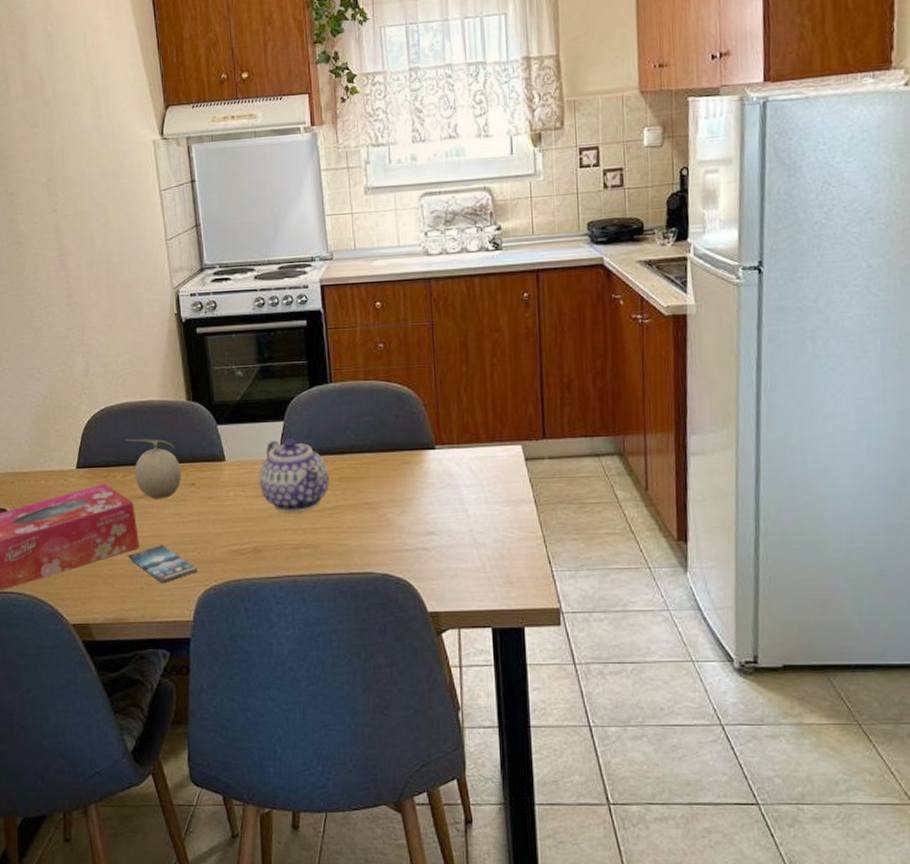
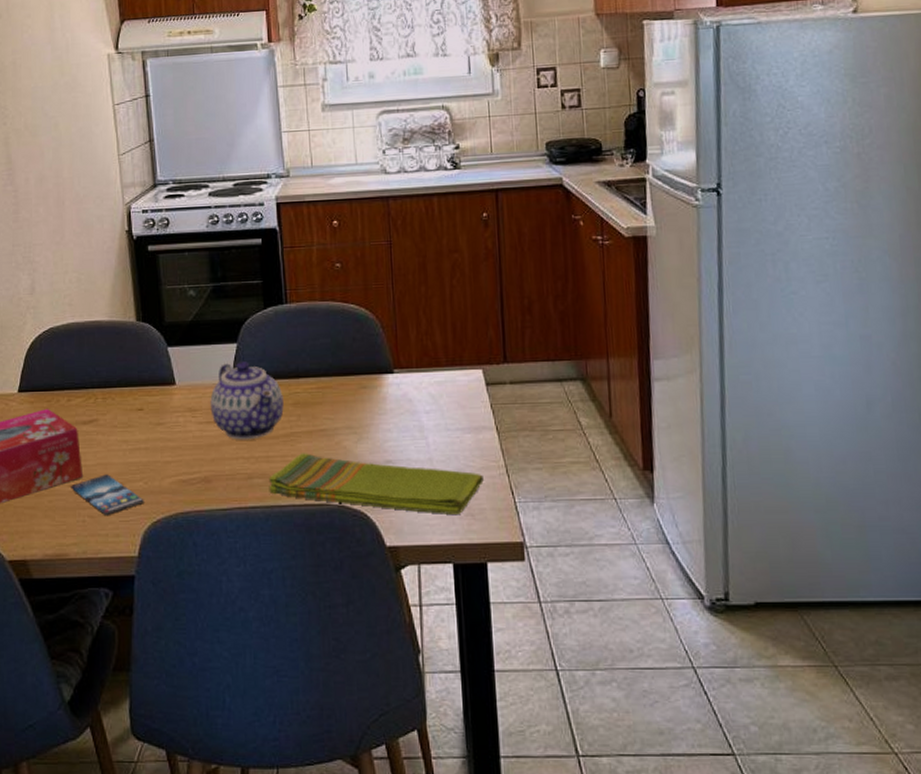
fruit: present [125,438,181,500] -> none [71,360,129,426]
dish towel: none [315,525,522,582] -> present [268,453,484,514]

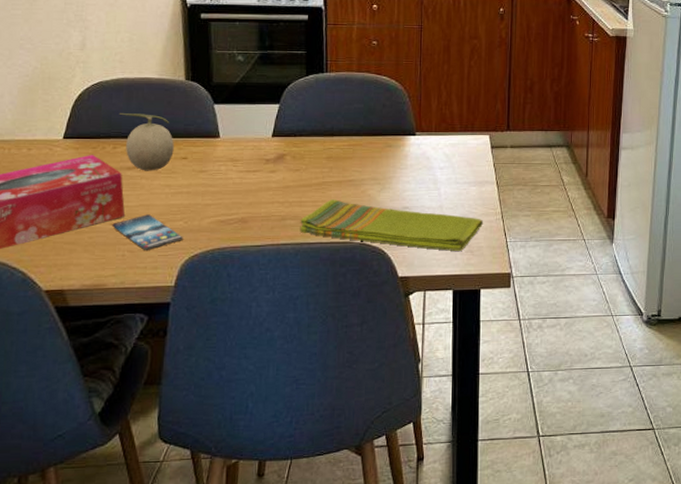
fruit: none [71,360,129,426] -> present [118,112,174,171]
teapot: present [210,361,284,440] -> none [251,120,318,187]

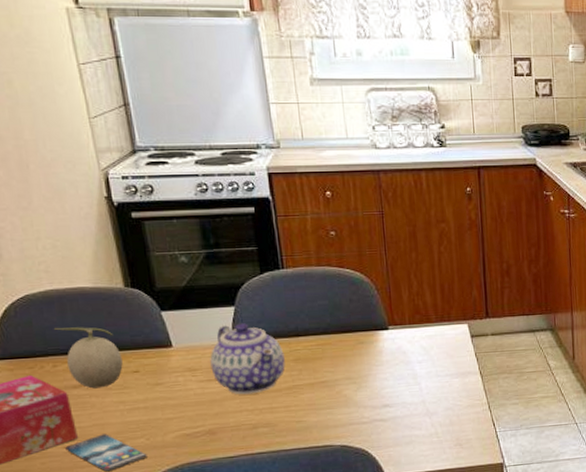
teapot: none [251,120,318,187] -> present [210,323,285,395]
dish towel: present [300,199,483,251] -> none [273,402,470,446]

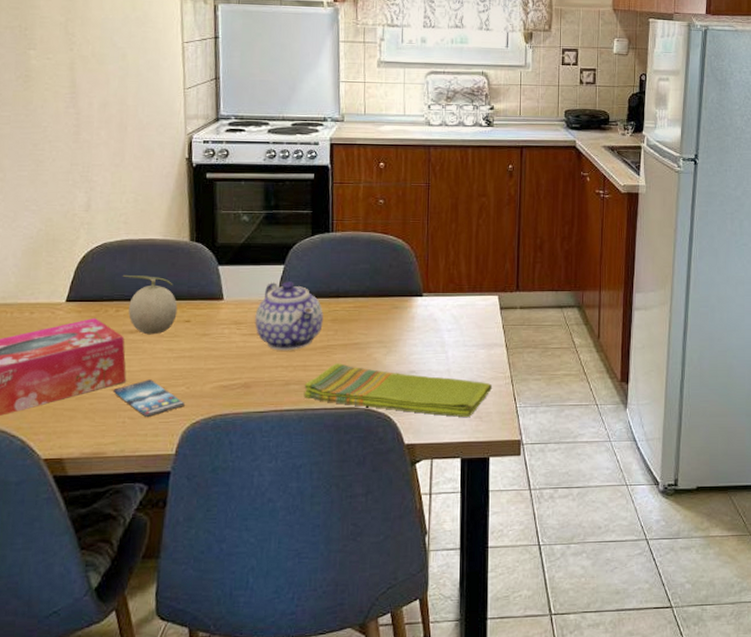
dish towel: none [273,402,470,446] -> present [303,363,492,417]

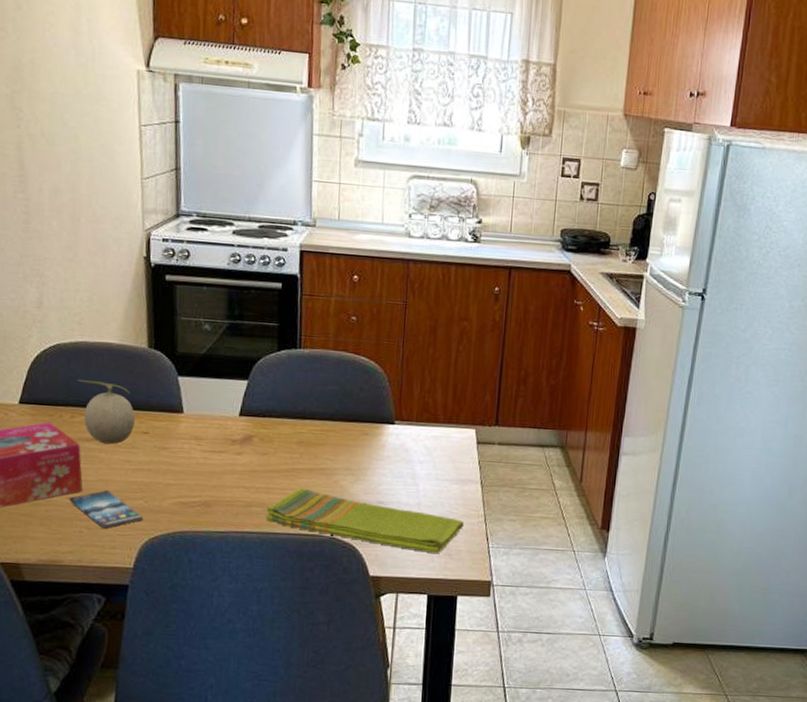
teapot: present [255,281,323,351] -> none [216,398,288,471]

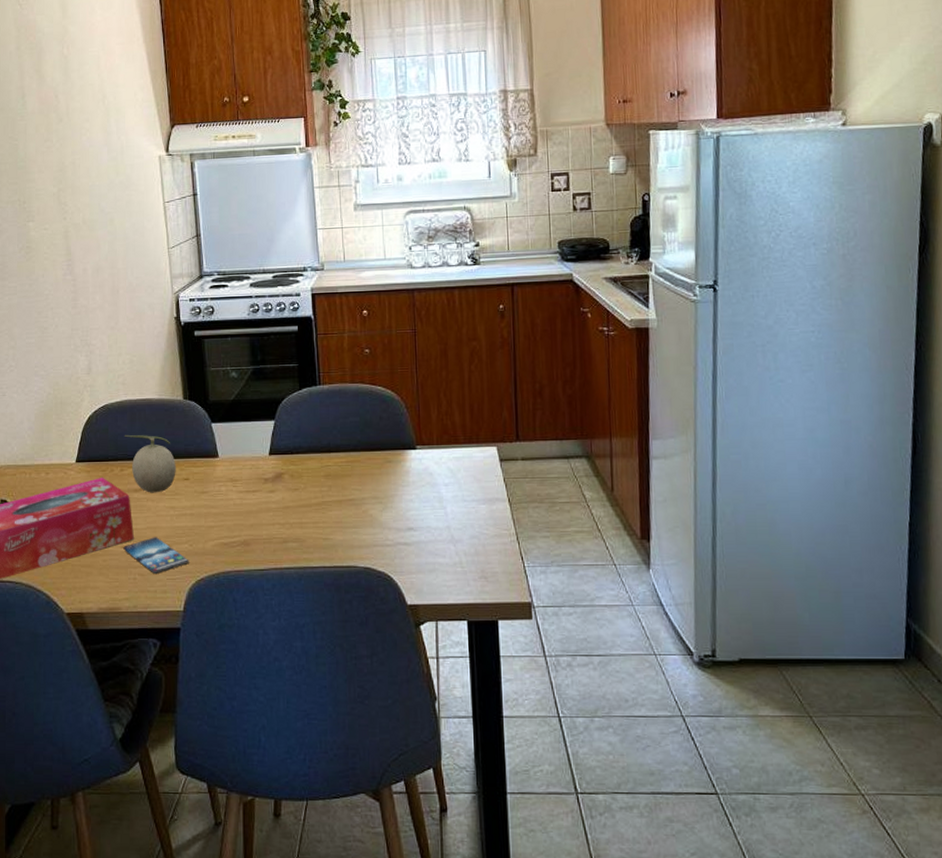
dish towel: present [266,488,464,553] -> none [302,520,496,577]

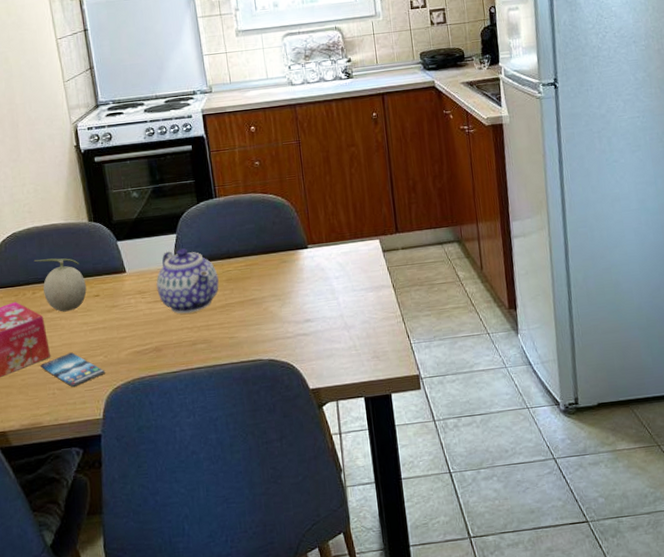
teapot: none [250,437,316,508] -> present [156,248,219,314]

